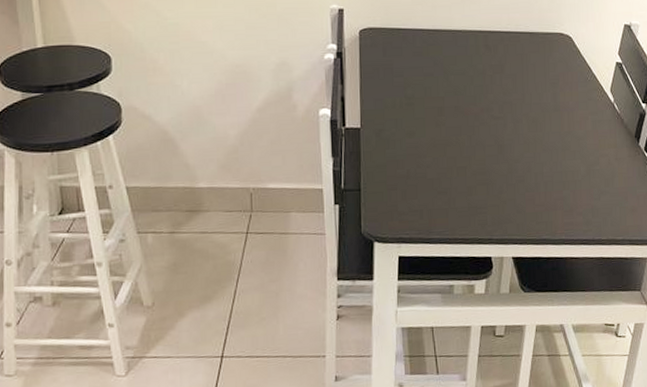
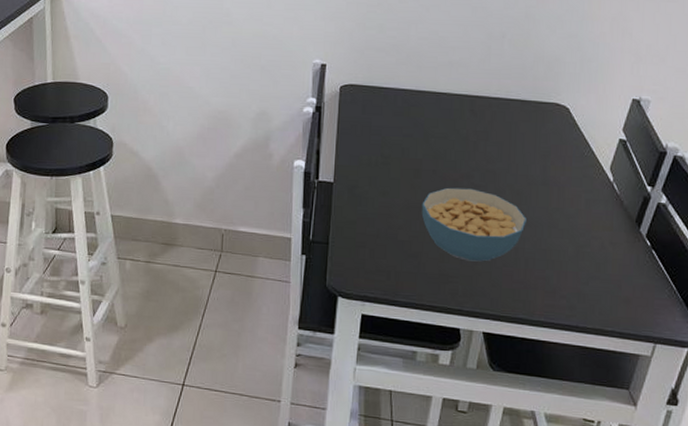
cereal bowl: none [447,121,543,191] -> present [421,187,527,262]

